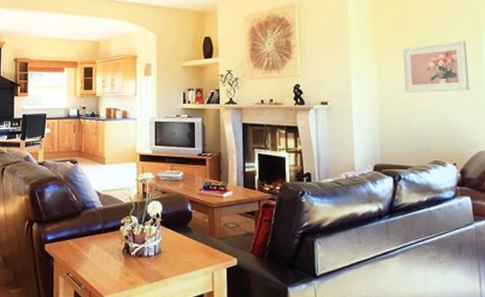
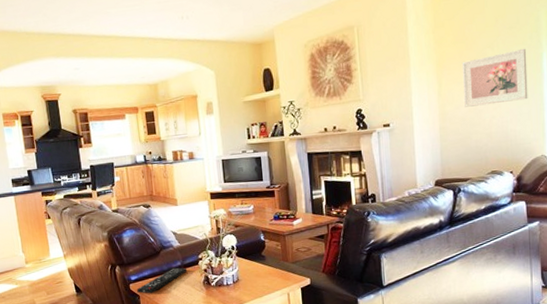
remote control: none [52,231,108,257] -> present [137,267,188,294]

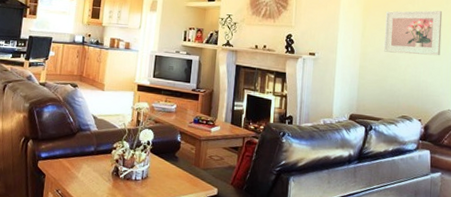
remote control: present [137,267,188,294] -> none [44,152,99,175]

